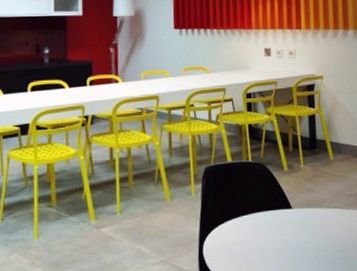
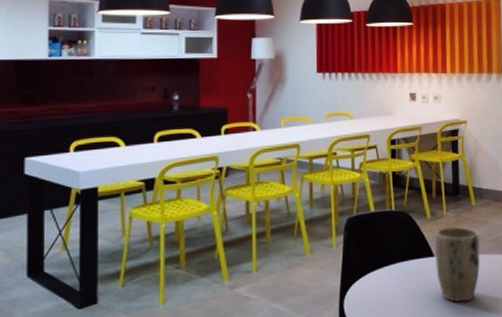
plant pot: none [292,180,340,256] -> present [435,227,480,303]

